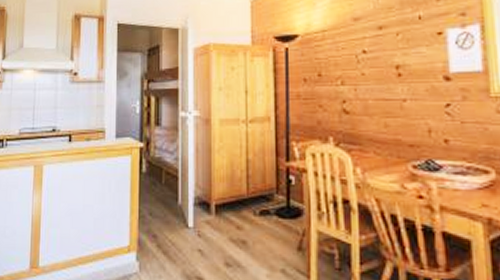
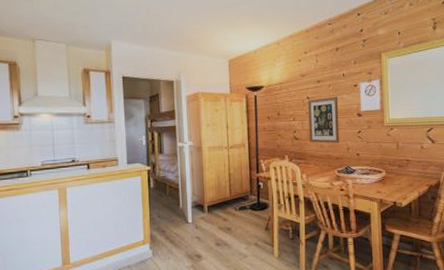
wall art: none [364,49,415,122] -> present [308,96,340,144]

